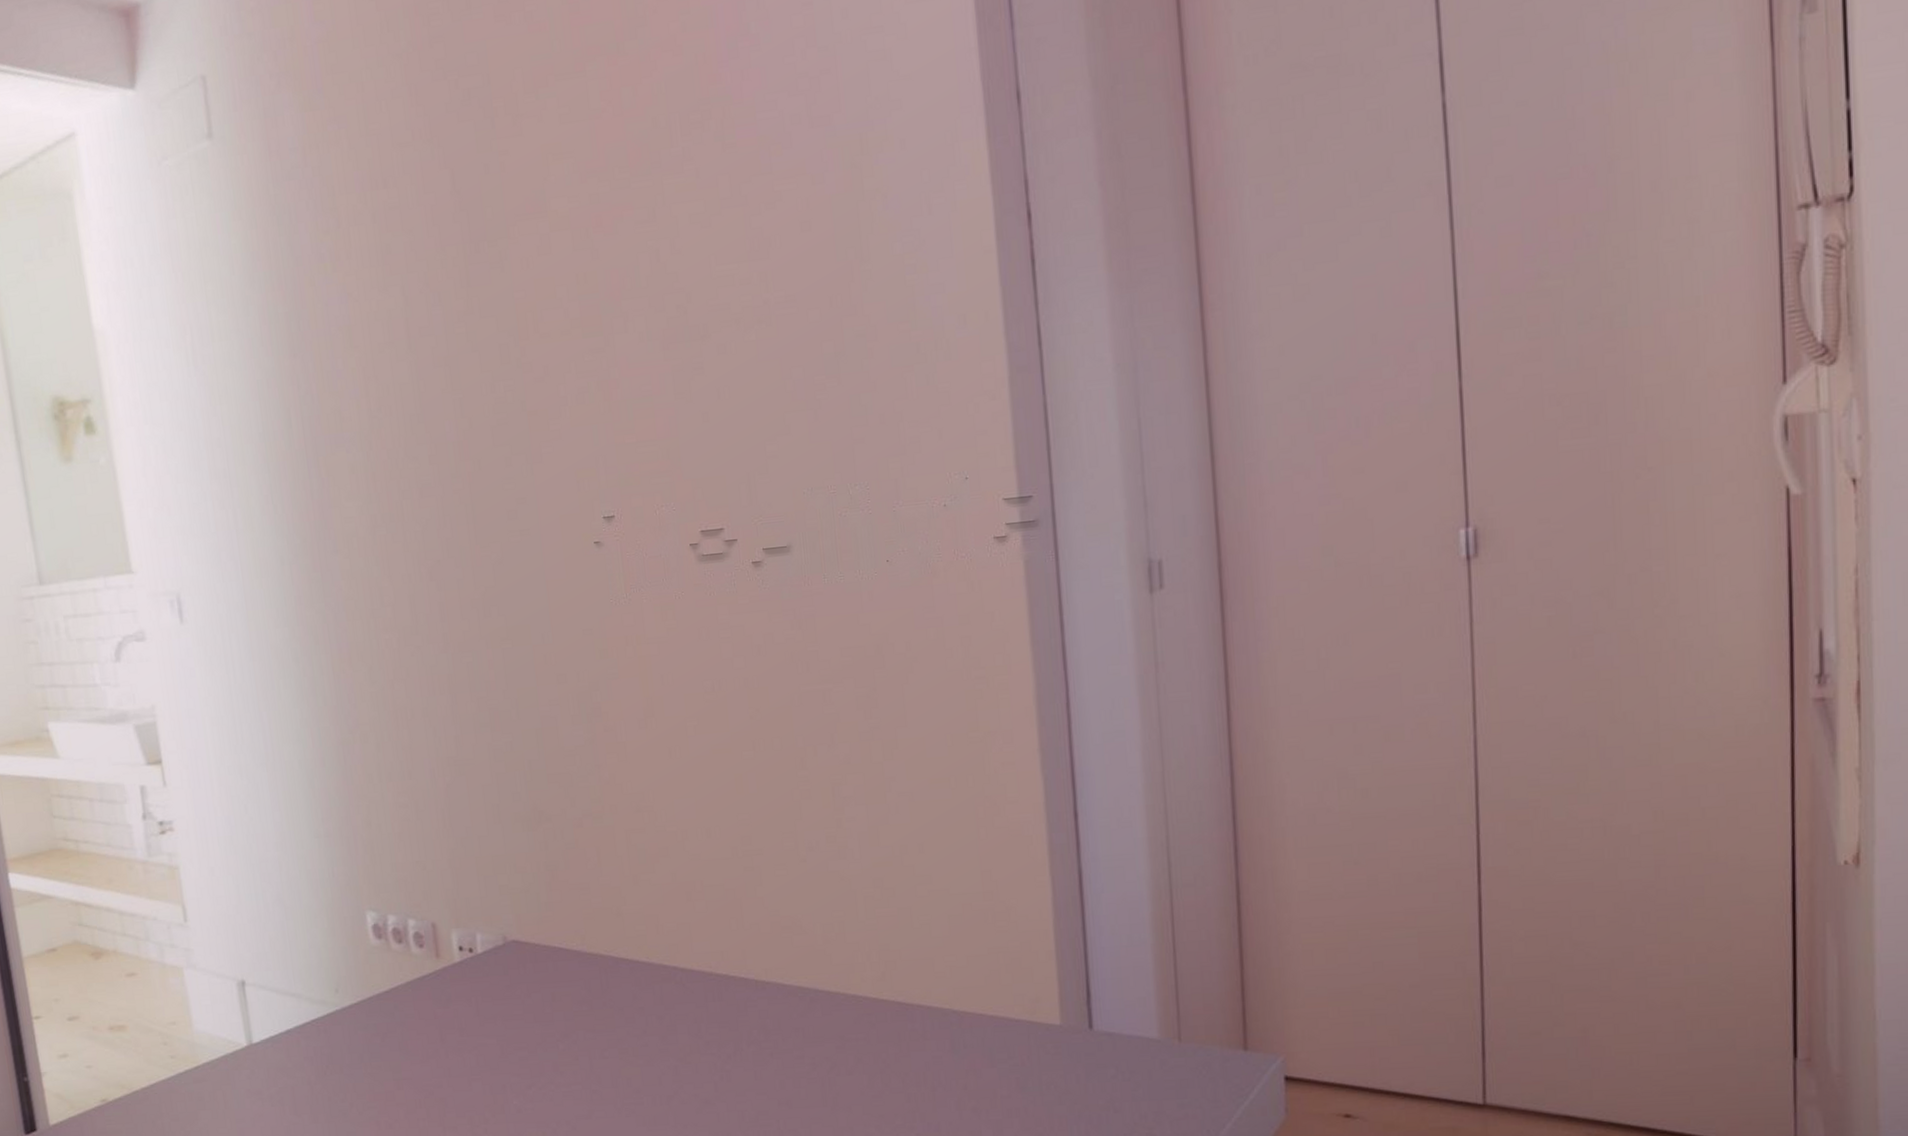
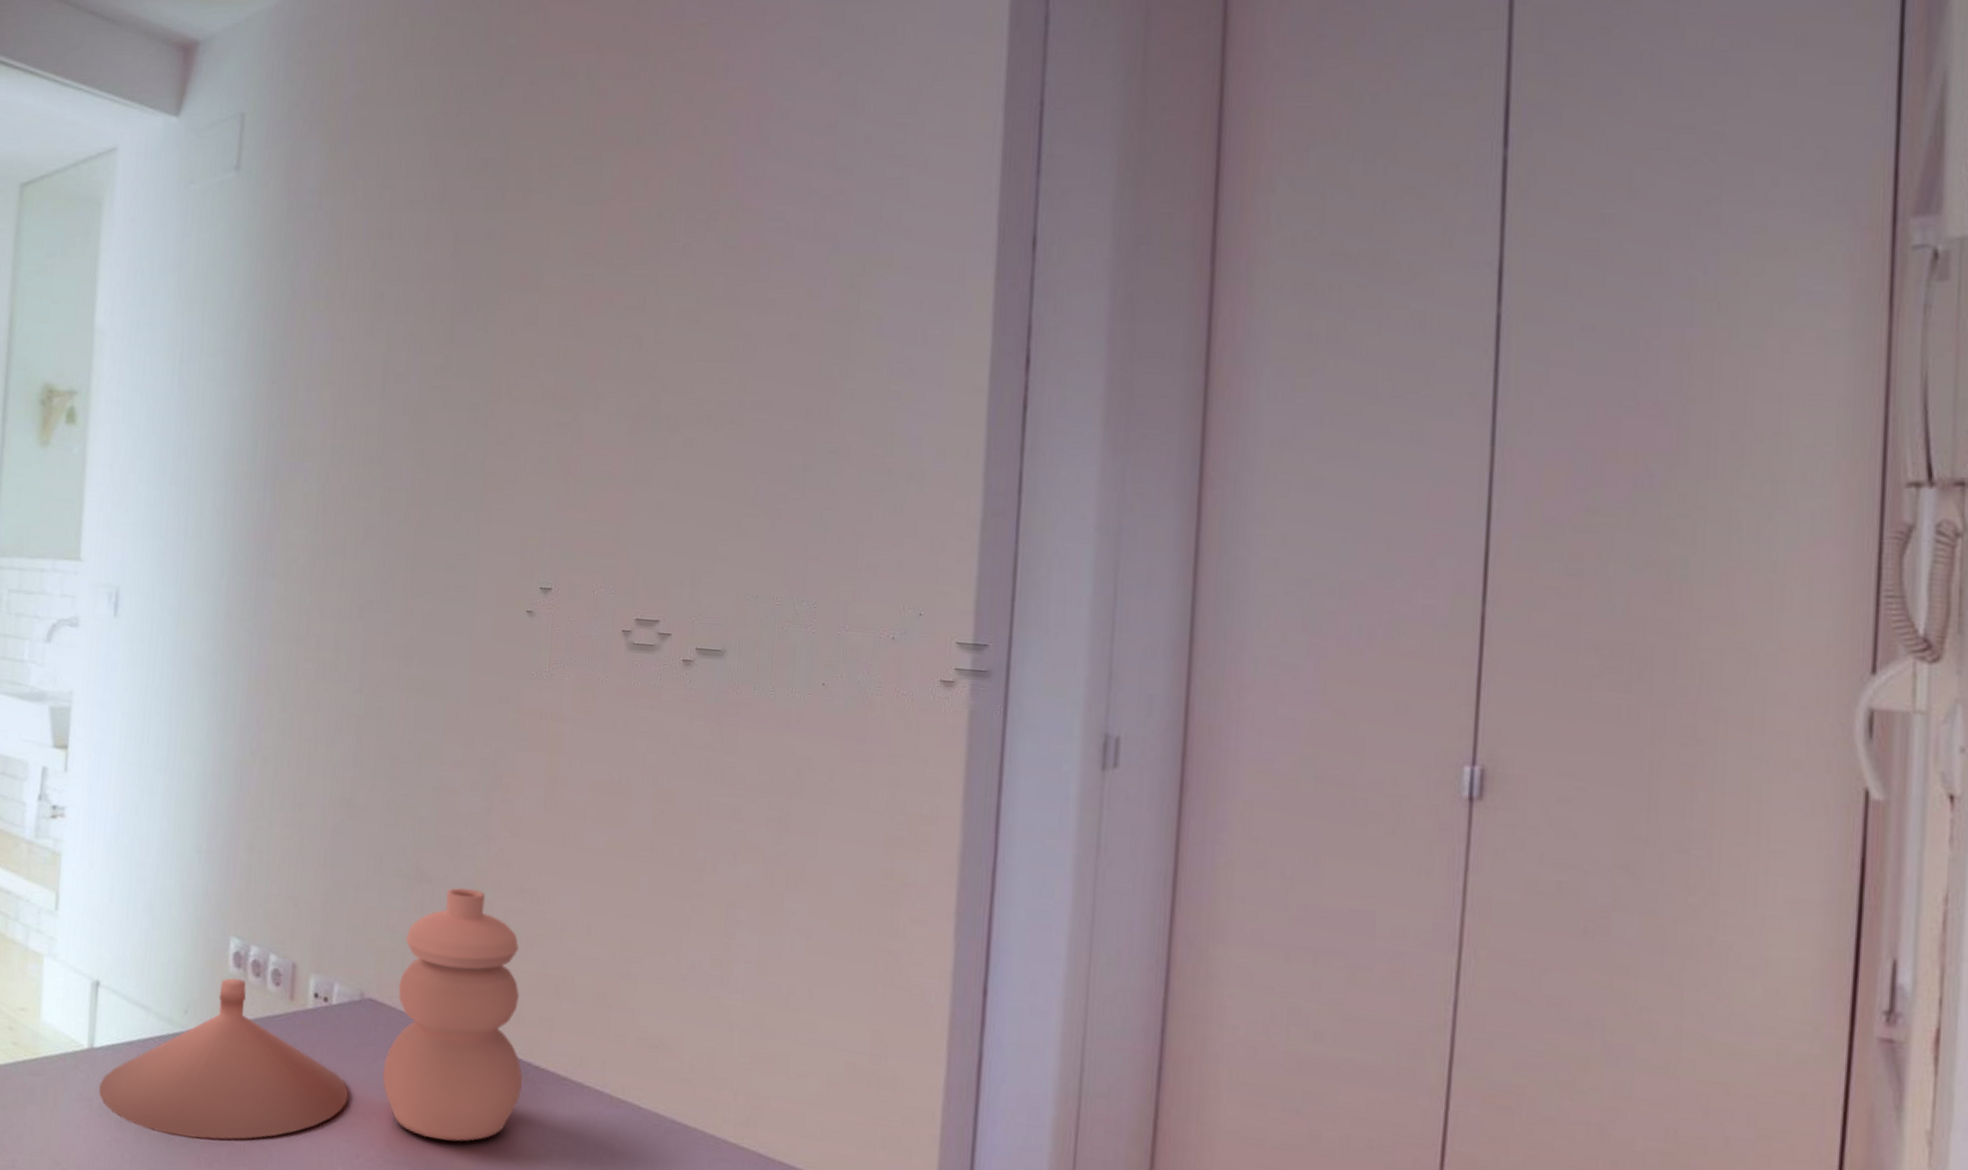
decorative vase: none [265,818,672,1108] -> present [98,888,523,1142]

